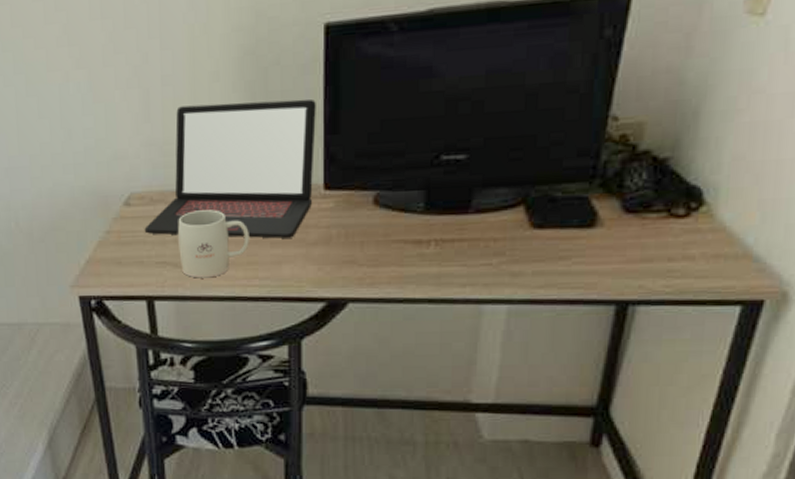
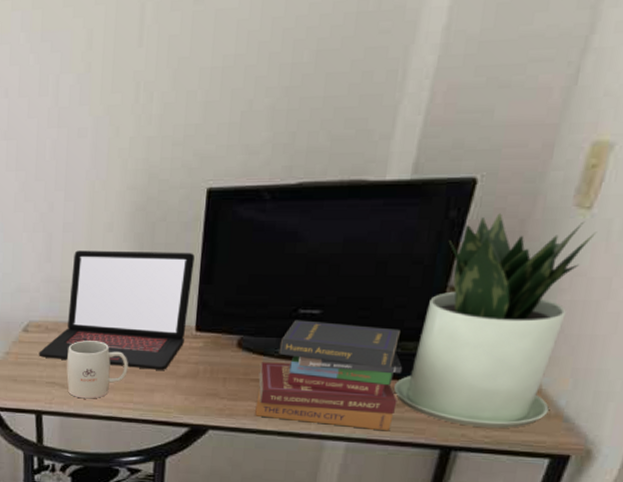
books: none [400,167,566,289] -> present [255,320,403,431]
planter: none [556,28,774,276] -> present [393,213,598,429]

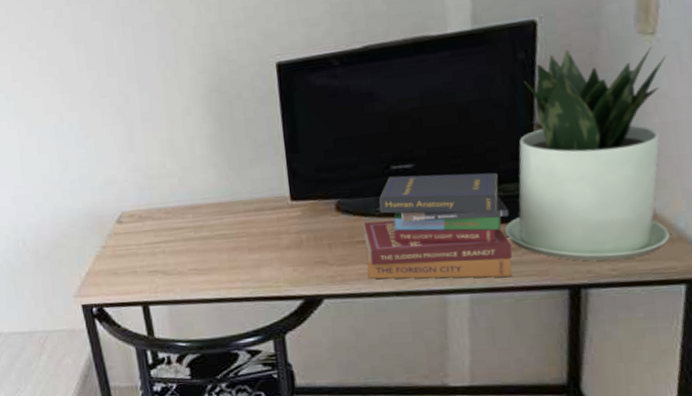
laptop: present [38,250,195,370] -> none [135,125,281,247]
mug: present [66,340,128,399] -> none [165,223,230,284]

